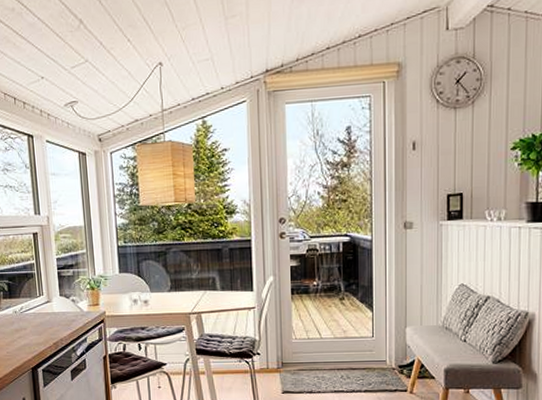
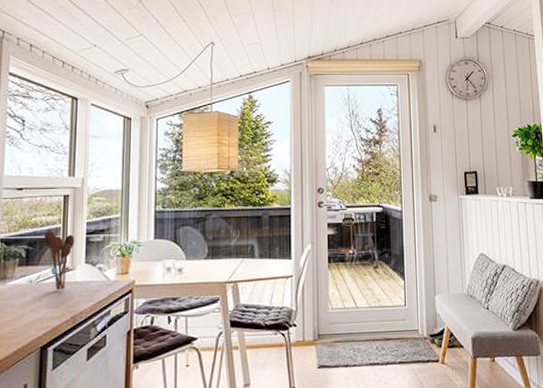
utensil holder: none [21,266,49,320] -> present [44,231,75,290]

